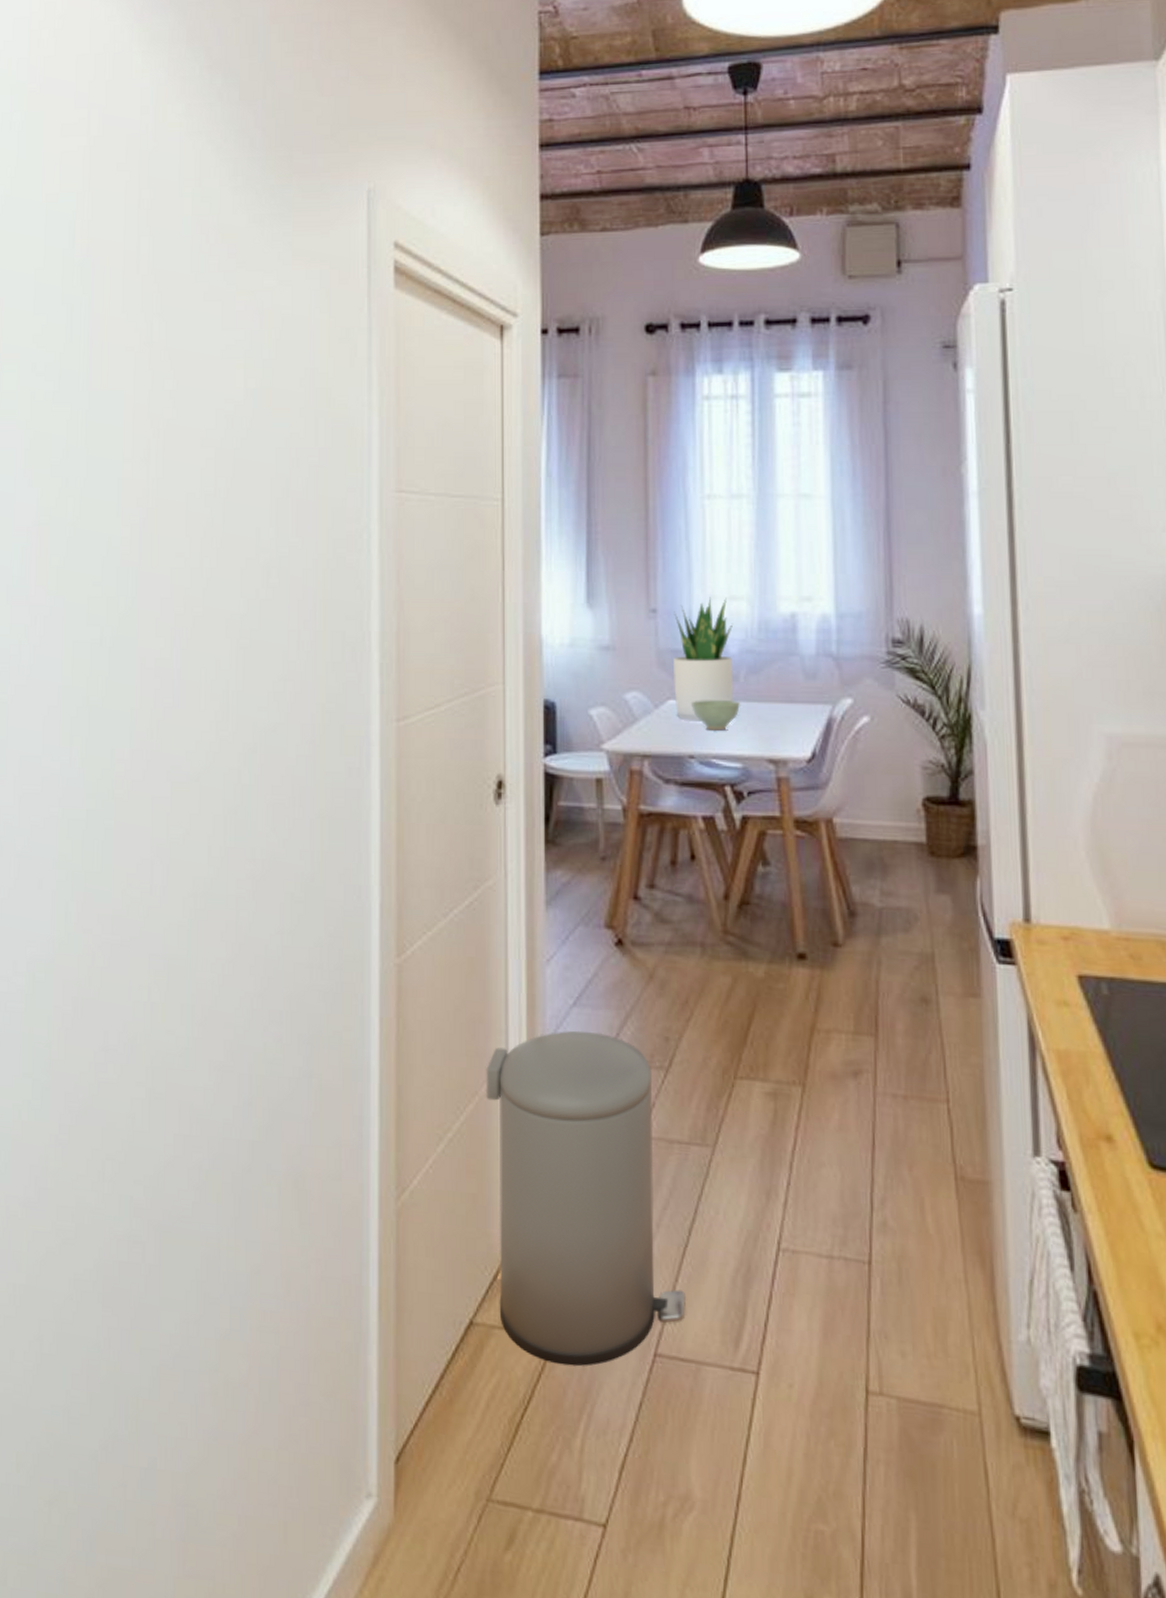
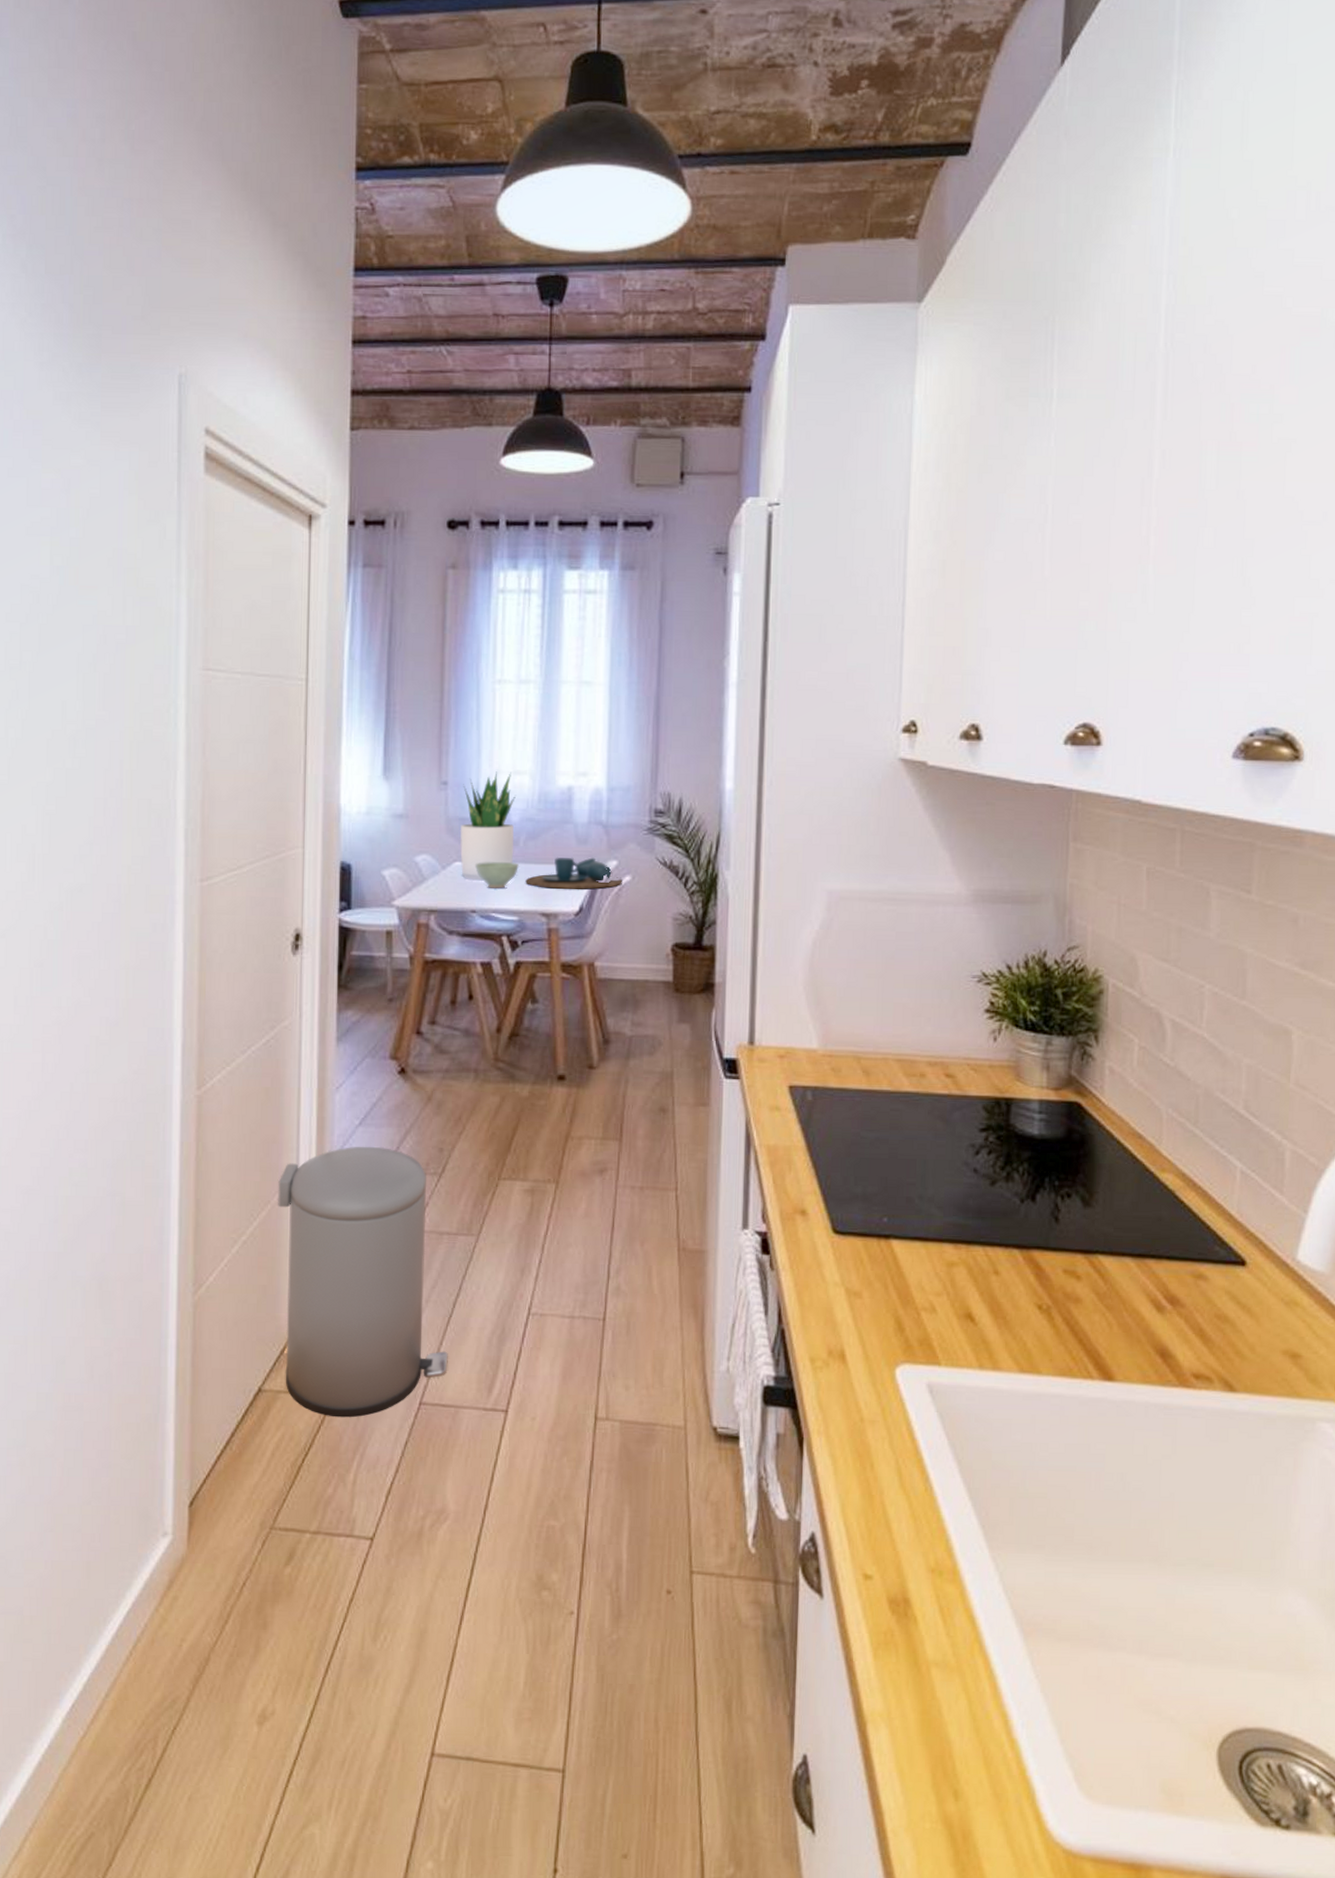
cup set: none [748,694,860,733] -> present [525,856,622,890]

